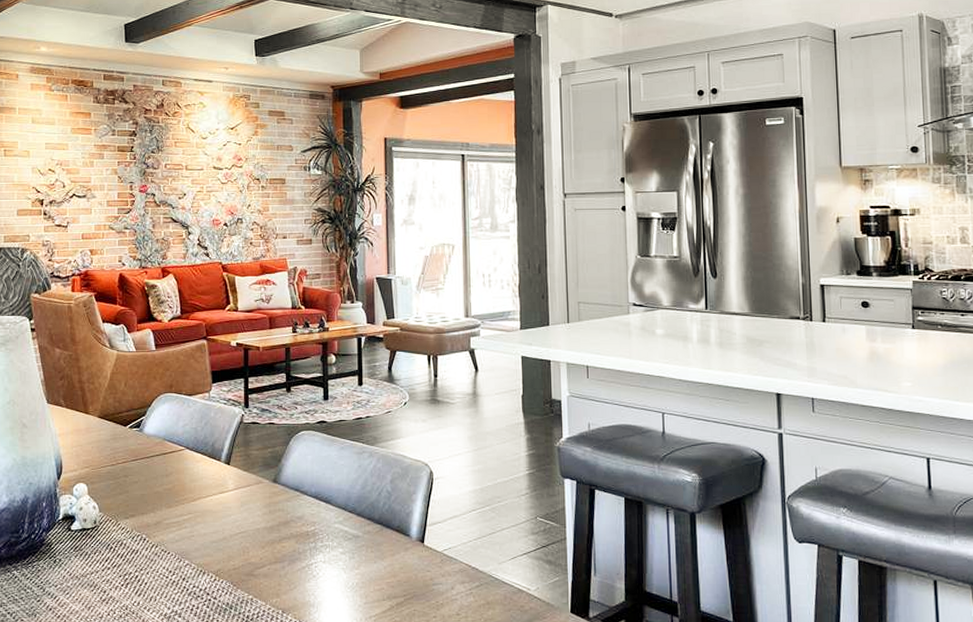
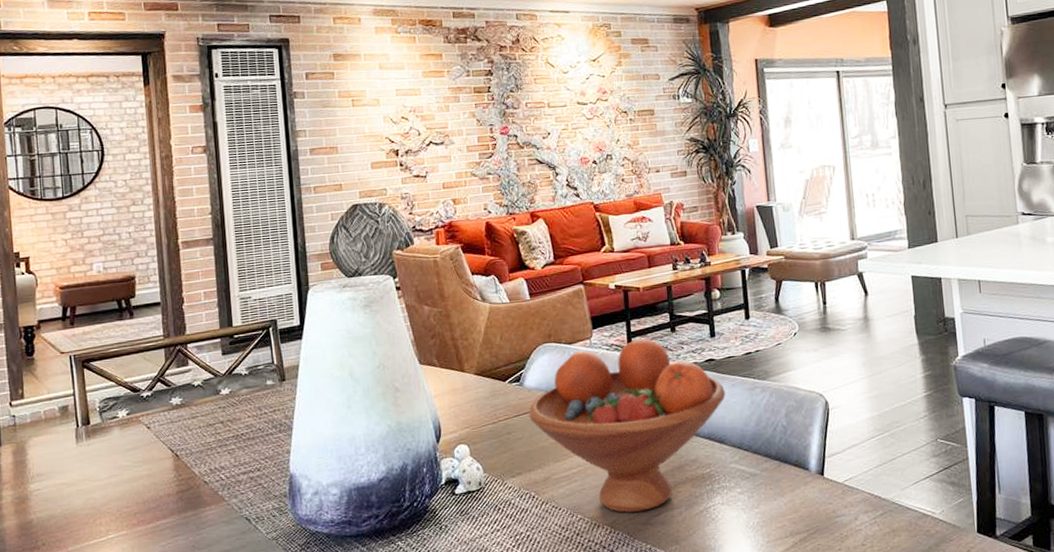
fruit bowl: none [146,396,334,562] -> present [528,338,726,513]

